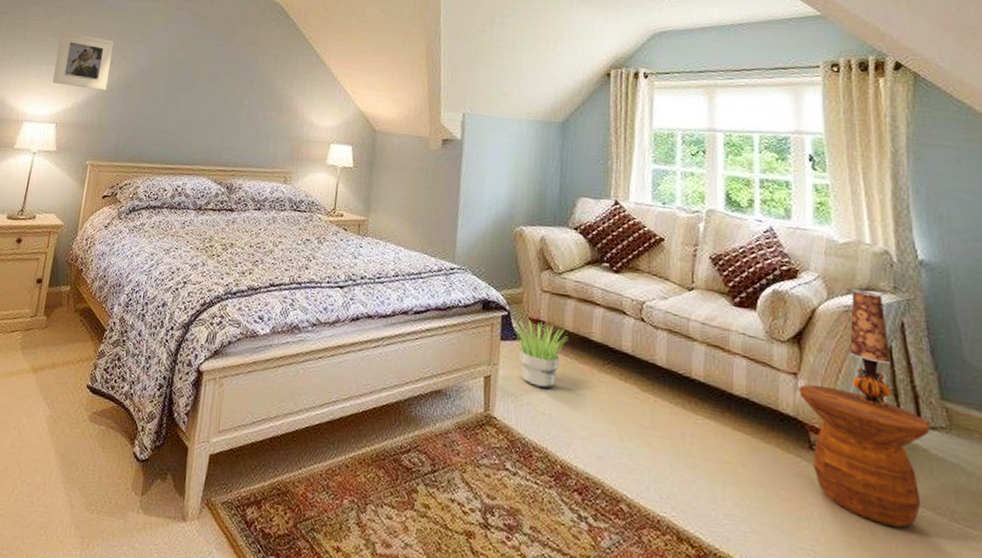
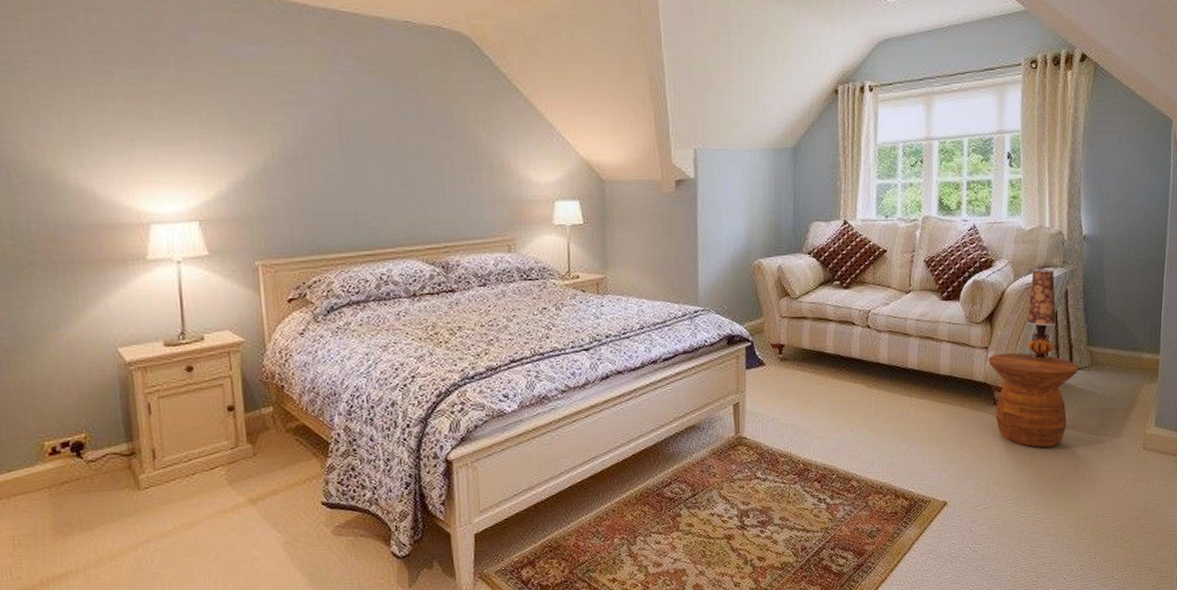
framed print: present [52,31,114,91] -> none [171,97,260,171]
potted plant: present [513,319,568,388] -> none [757,345,806,403]

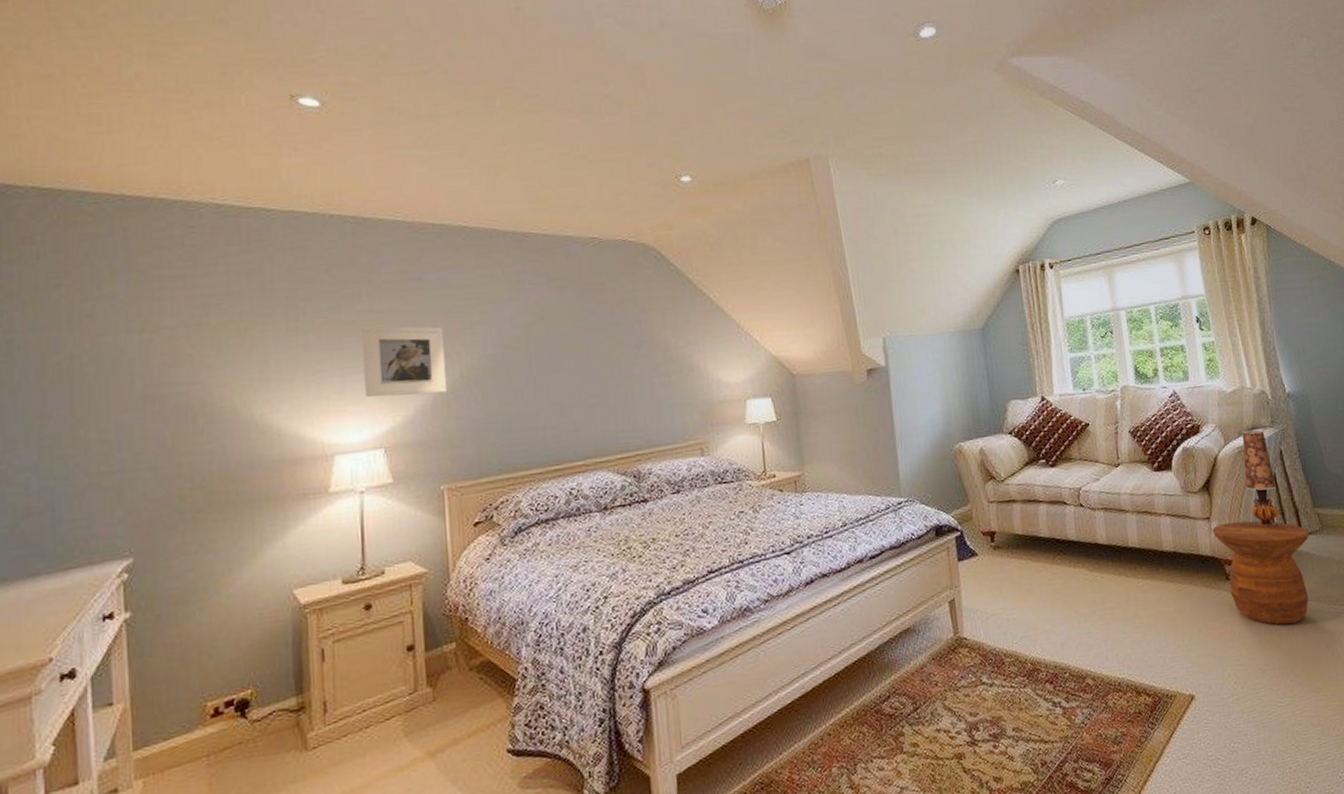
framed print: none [171,97,260,171] -> present [362,325,448,397]

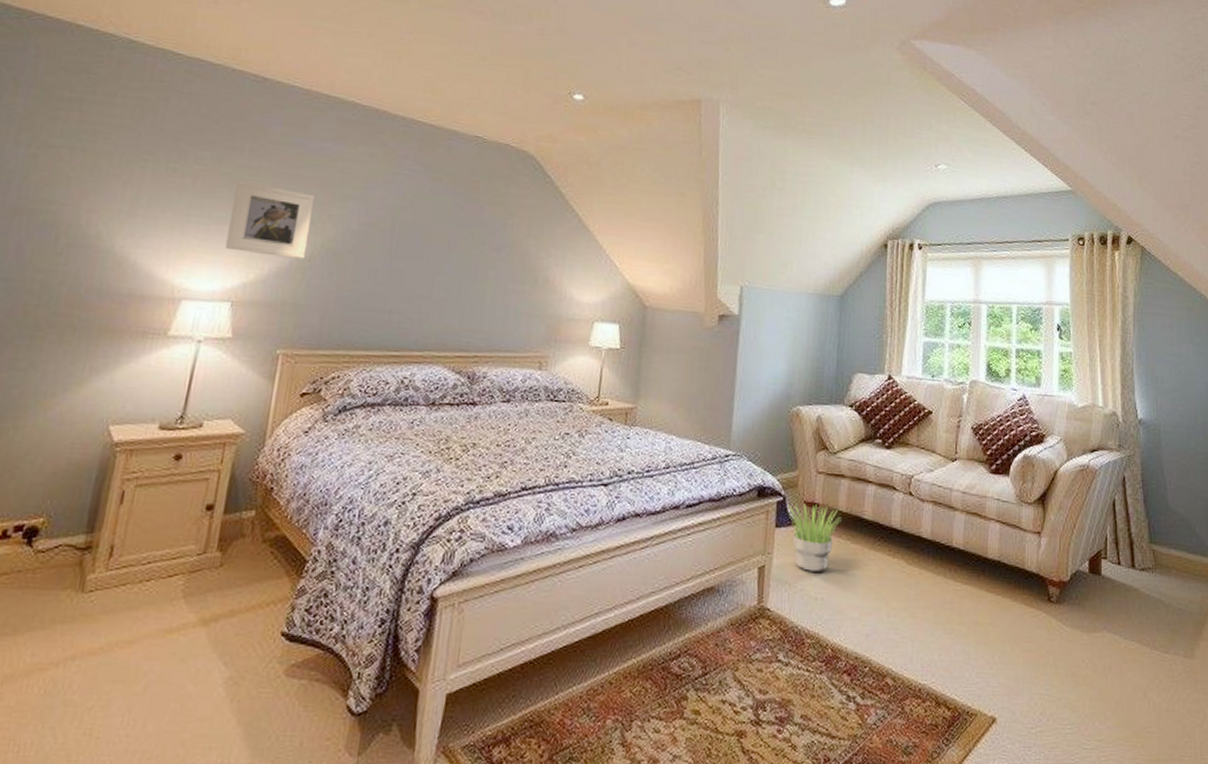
potted plant: none [967,532,1020,596] -> present [788,503,842,572]
side table: present [1212,520,1309,625] -> none [1041,541,1141,661]
table lamp: present [1242,429,1279,528] -> none [1083,449,1114,556]

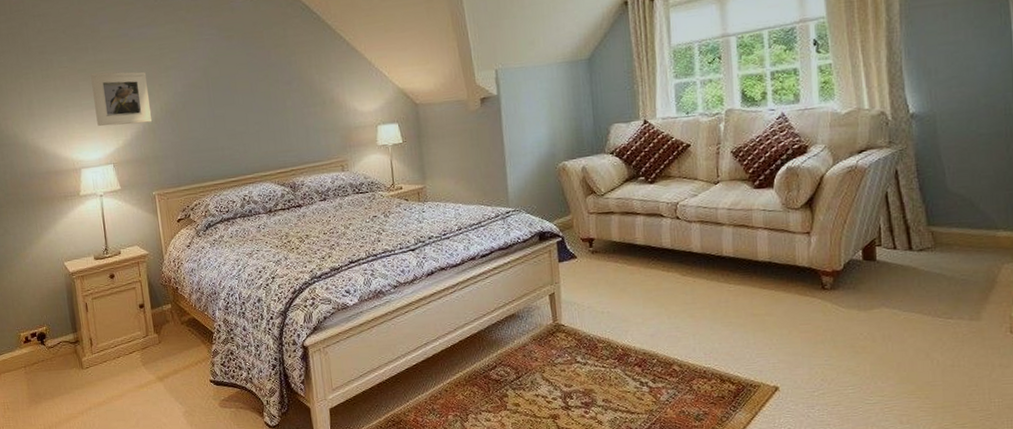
potted plant: present [788,503,842,572] -> none [567,239,616,293]

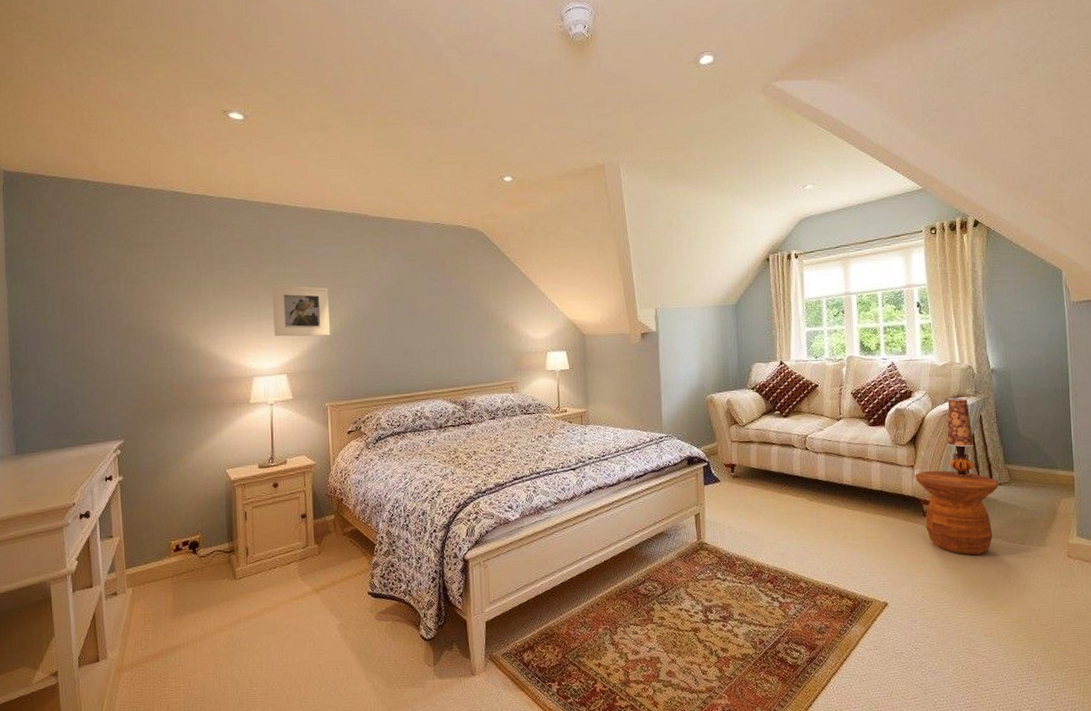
side table: none [811,236,919,332] -> present [915,470,999,555]
table lamp: none [852,150,887,244] -> present [947,397,974,478]

